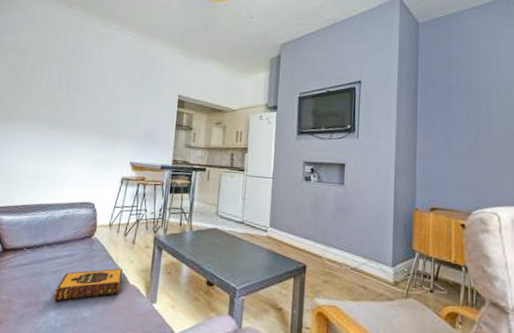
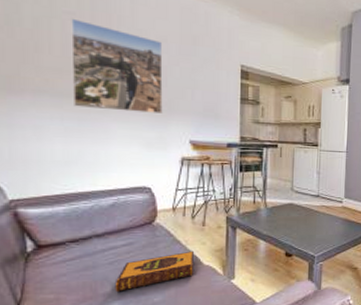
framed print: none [48,63,118,138] -> present [71,18,163,114]

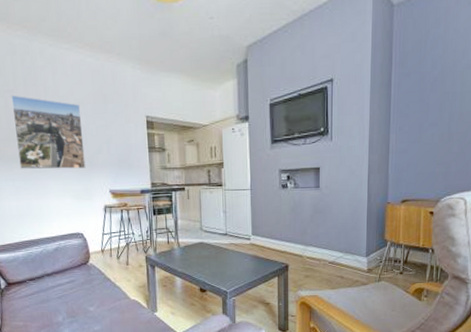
hardback book: present [115,251,194,292] -> none [64,287,123,321]

